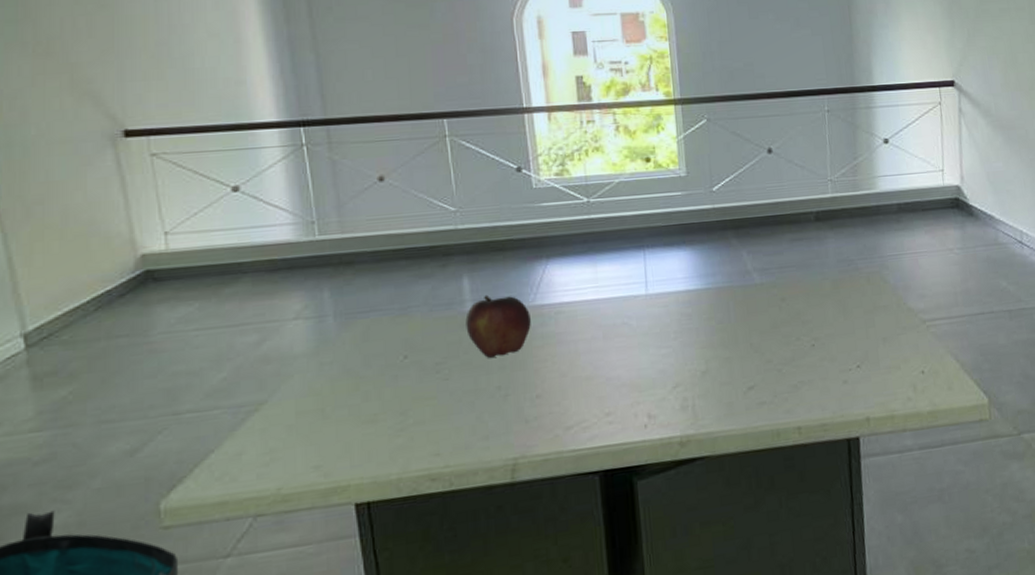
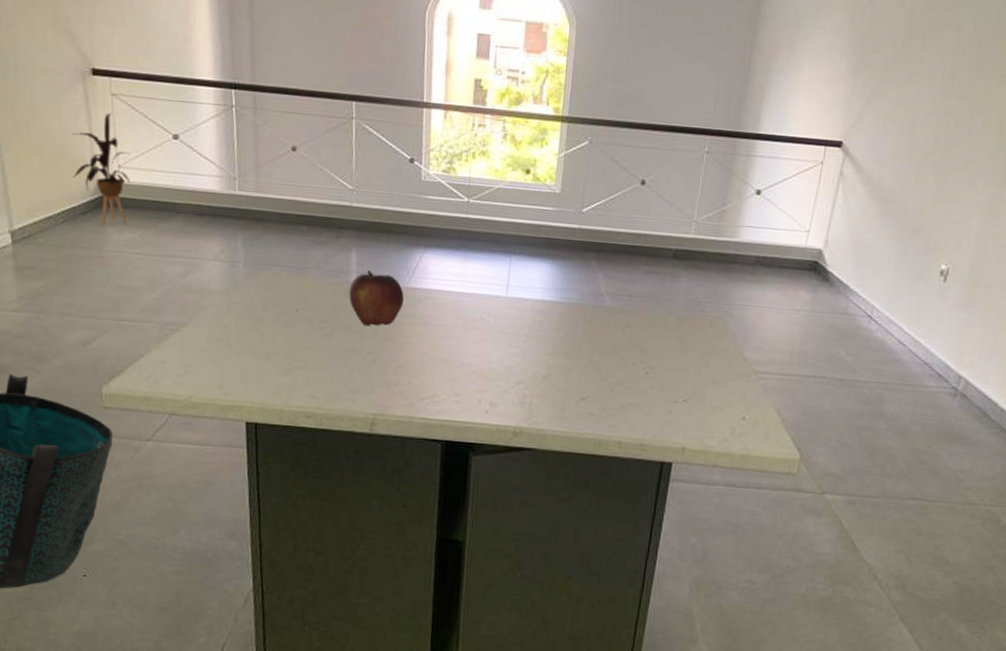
house plant: none [103,175,182,304] -> present [73,113,131,225]

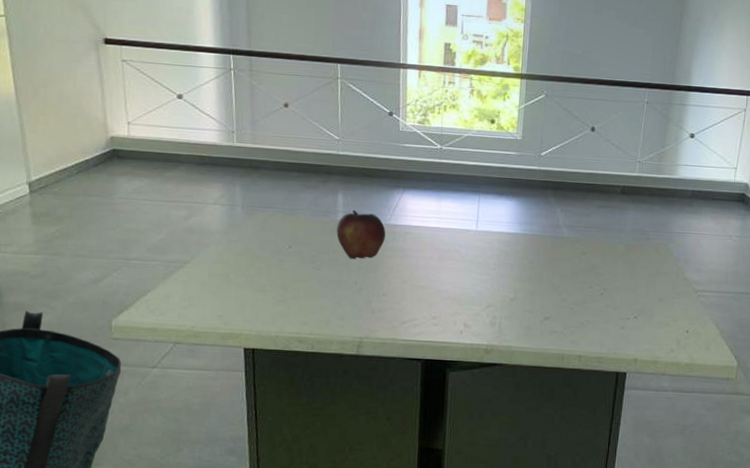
house plant: present [73,113,131,225] -> none [86,76,139,175]

